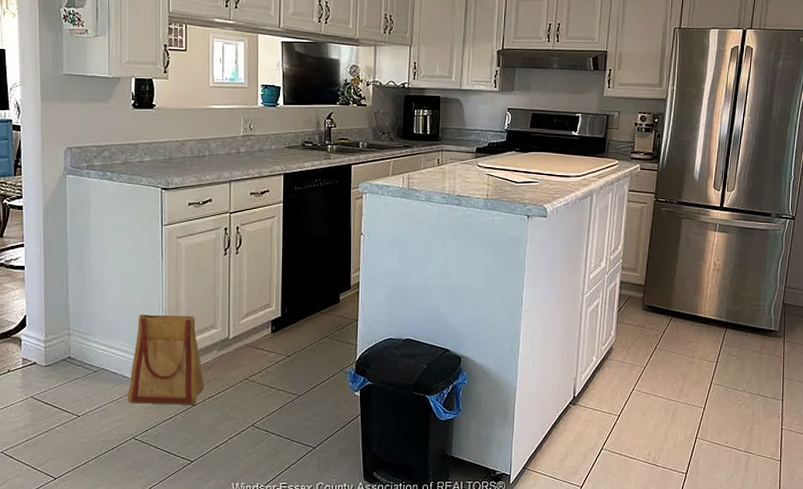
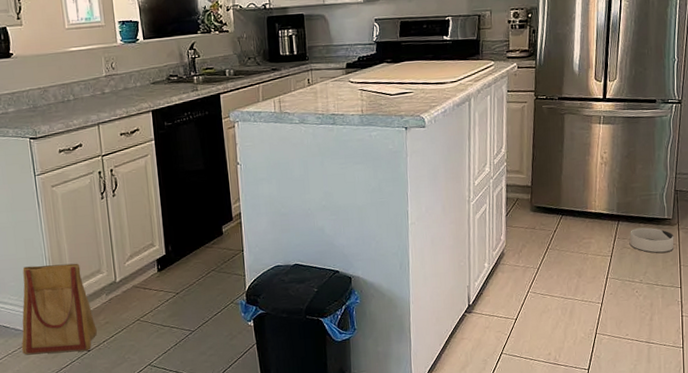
pet bowl: none [735,337,779,365] -> present [629,227,674,254]

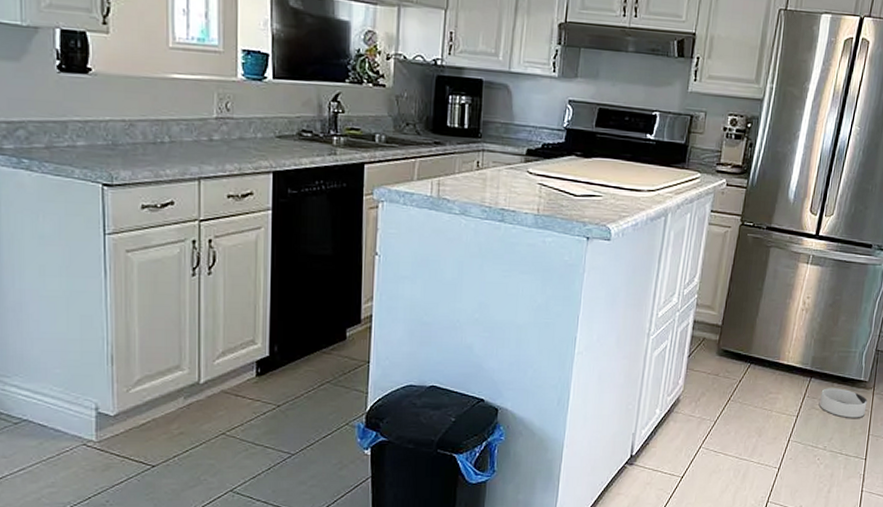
shopping bag: present [21,263,97,355] -> none [61,350,166,466]

